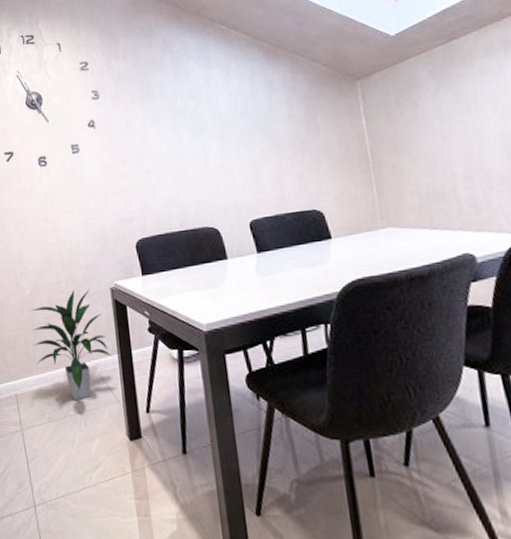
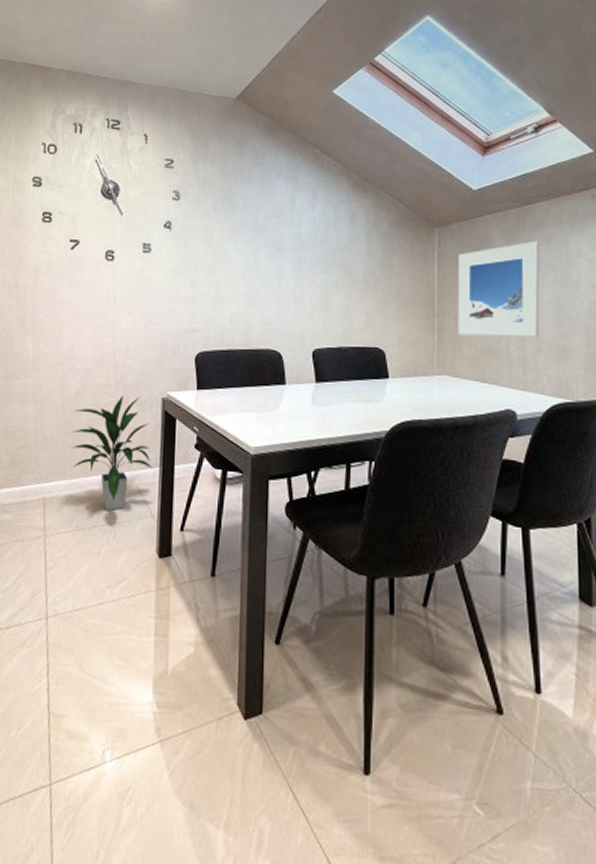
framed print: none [385,75,487,186] -> present [457,240,540,337]

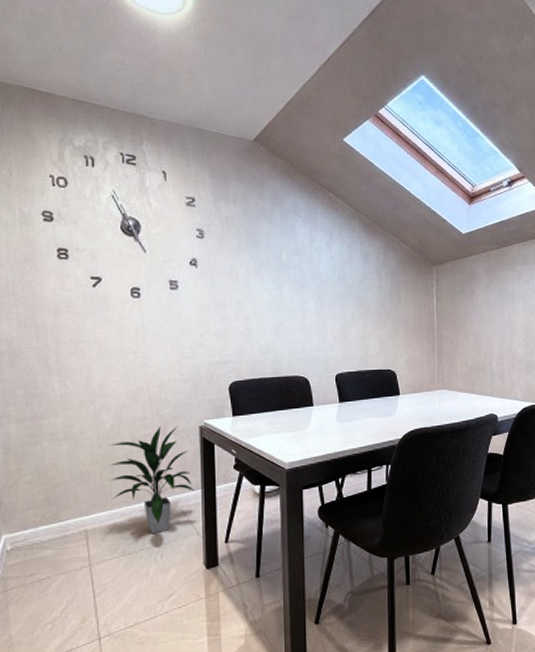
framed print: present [457,240,540,337] -> none [452,276,514,357]

